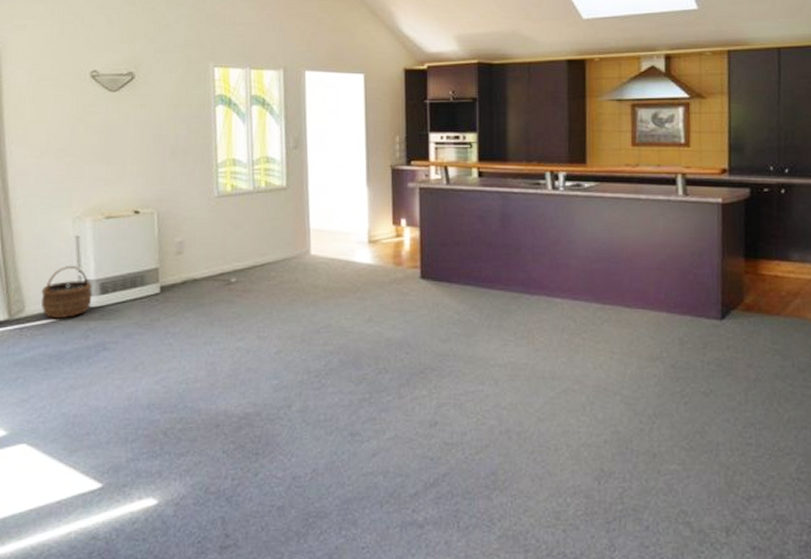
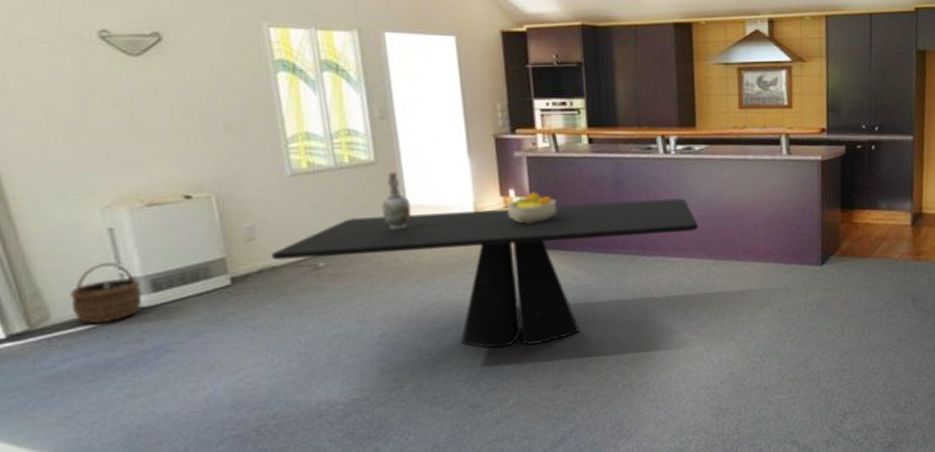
dining table: none [194,236,586,378] -> present [271,198,699,349]
vase: none [287,197,313,252] -> present [380,172,412,230]
fruit bowl: none [398,222,444,253] -> present [506,192,557,224]

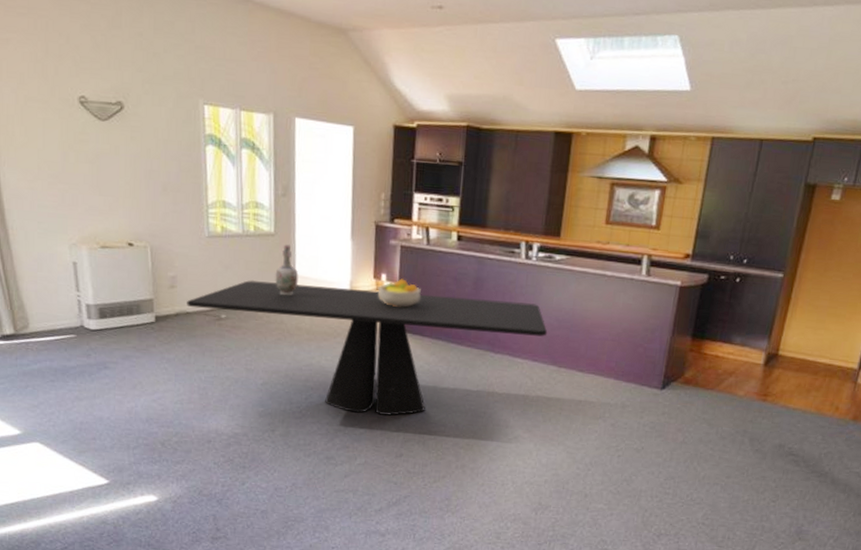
wicker basket: present [70,262,142,324] -> none [43,289,92,337]

